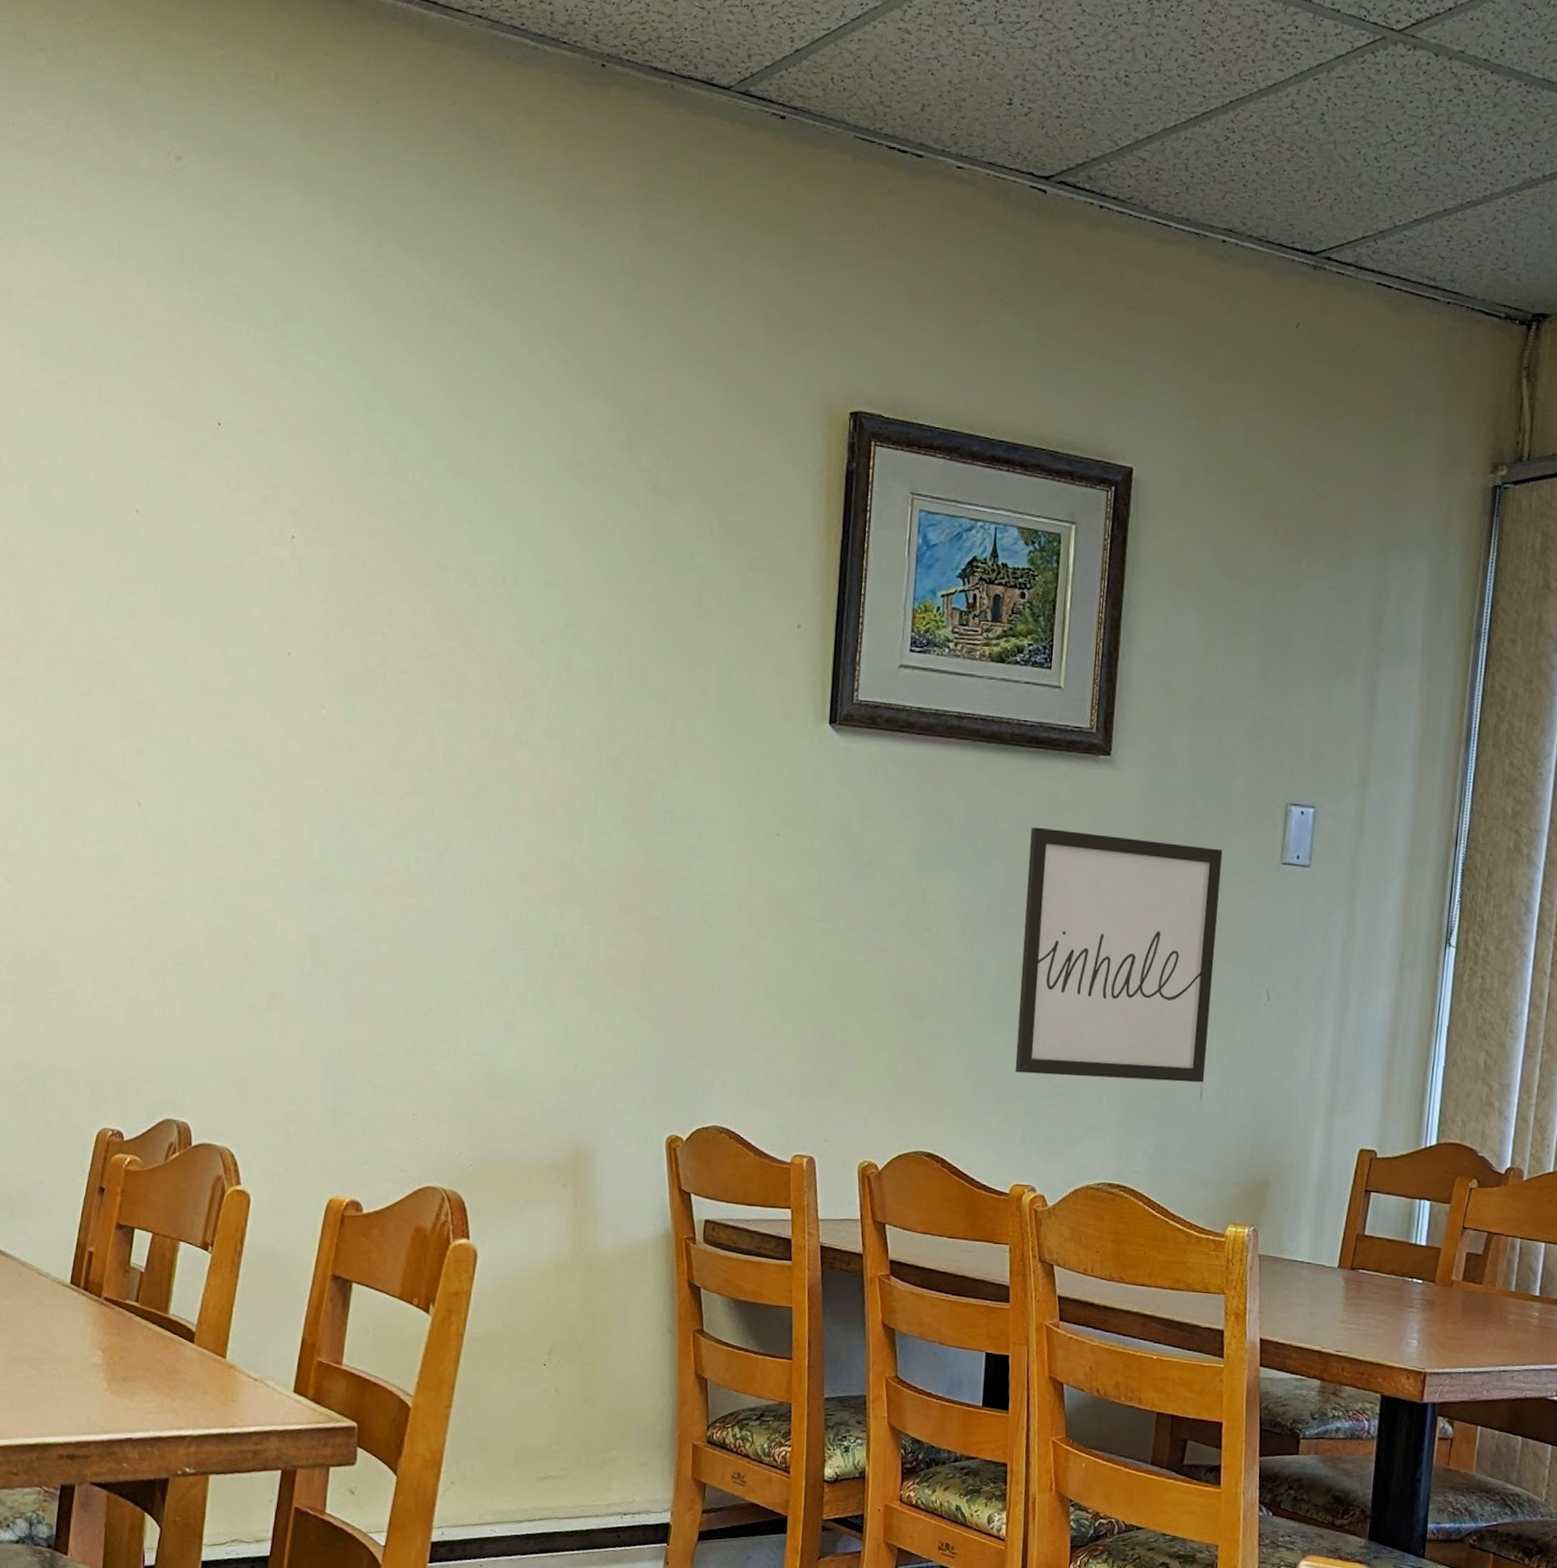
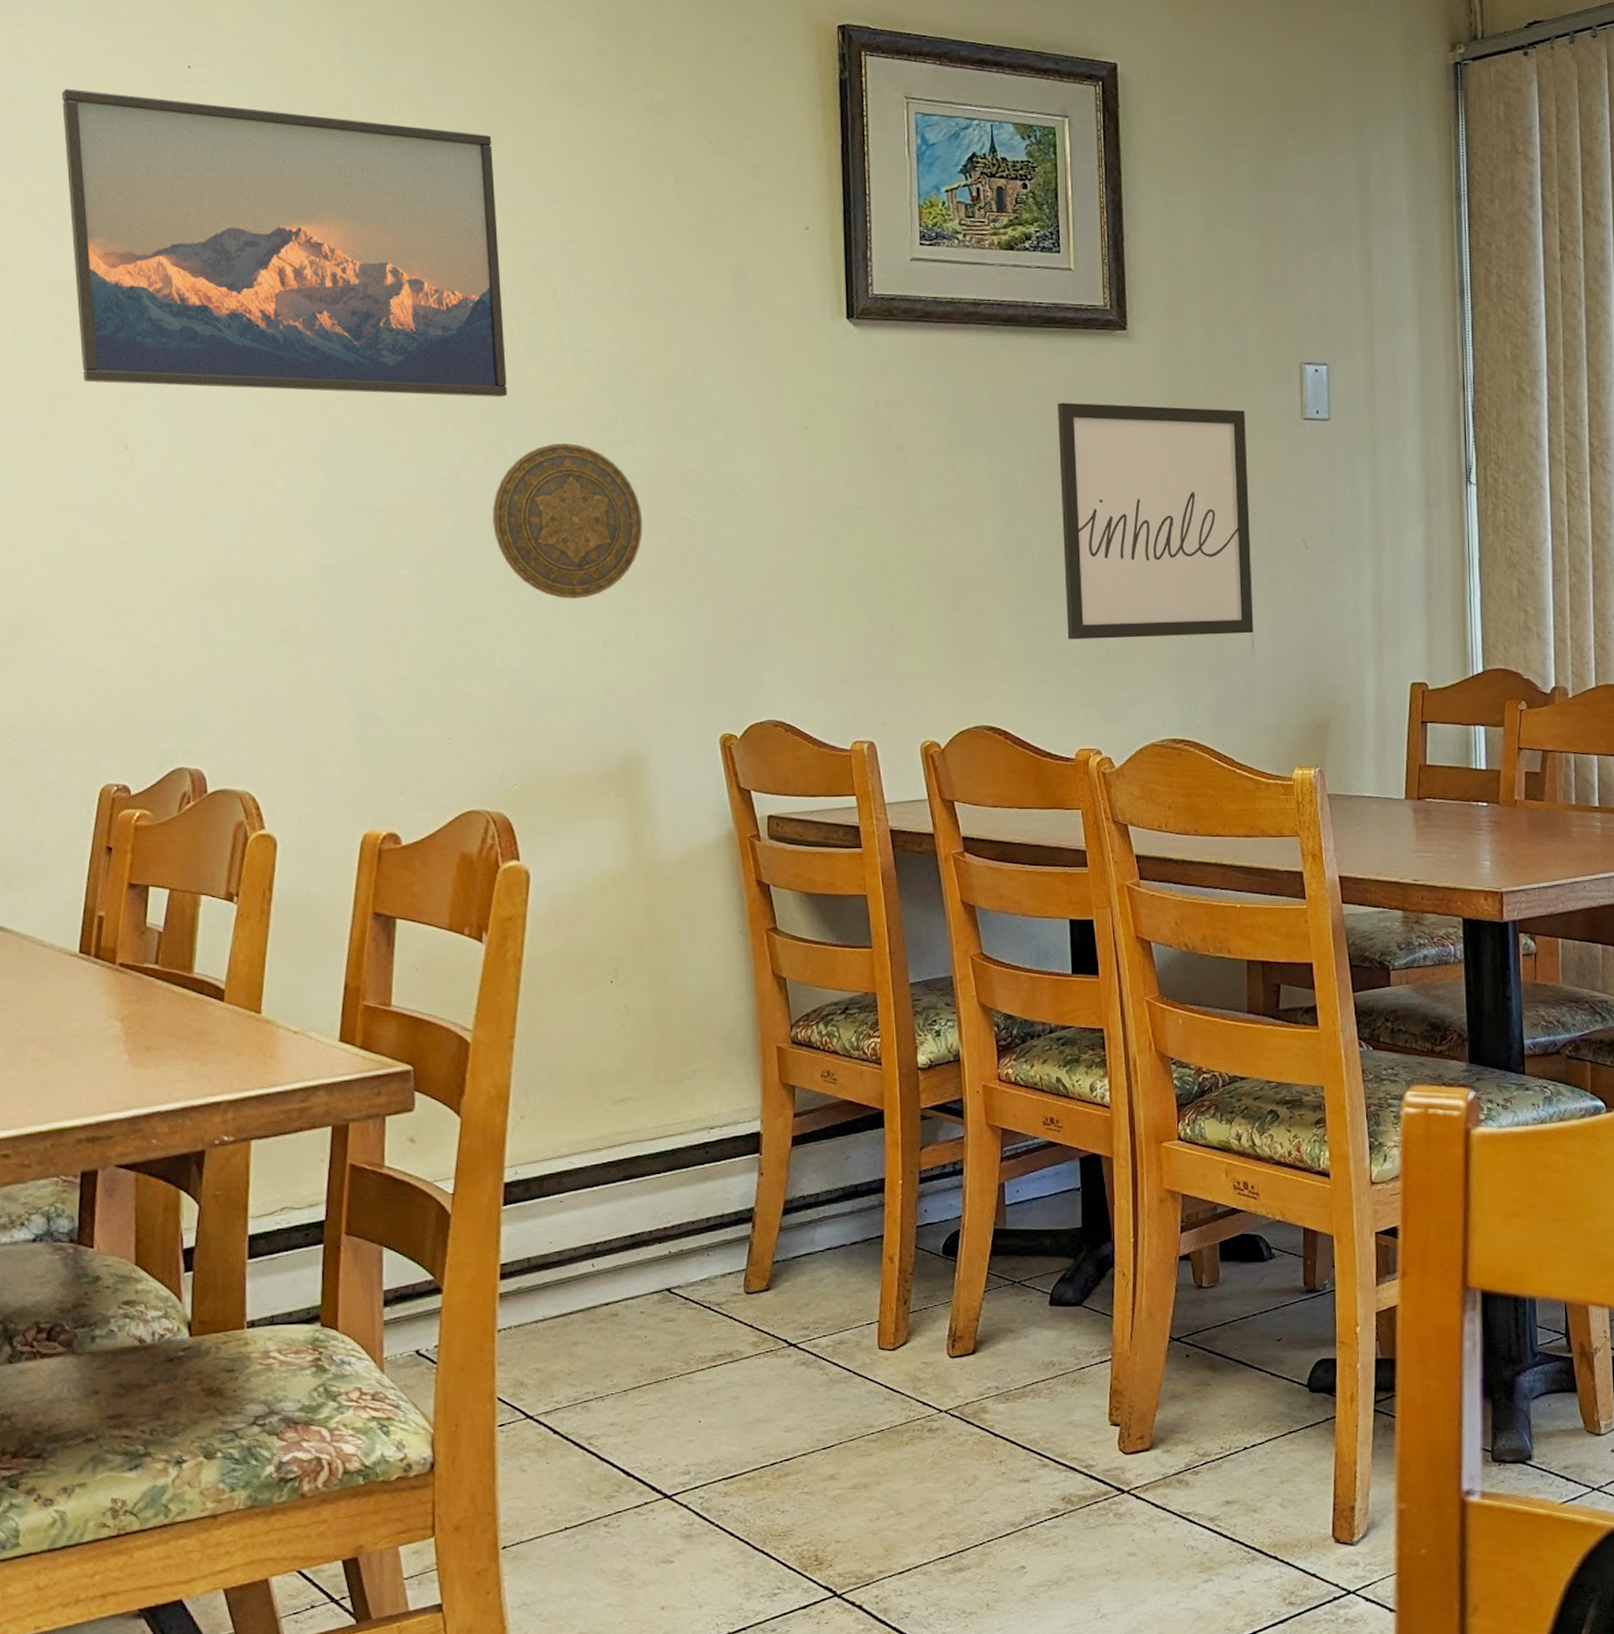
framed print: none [100,440,500,780] -> present [62,88,507,397]
decorative plate: none [470,831,612,989] -> present [492,443,643,599]

